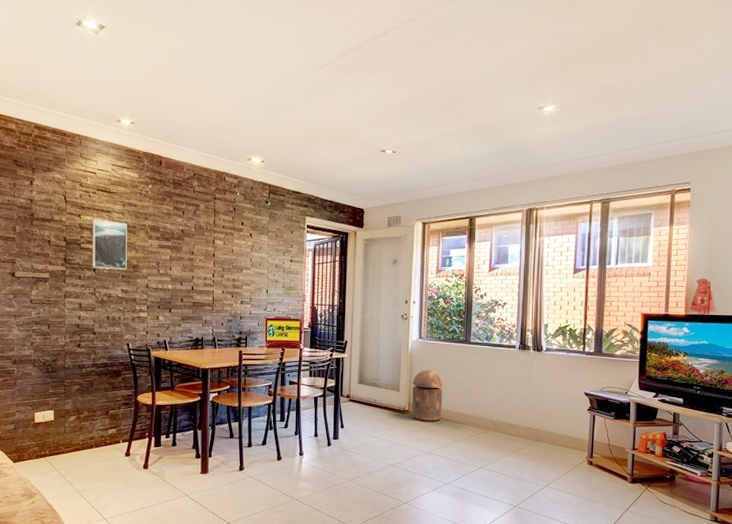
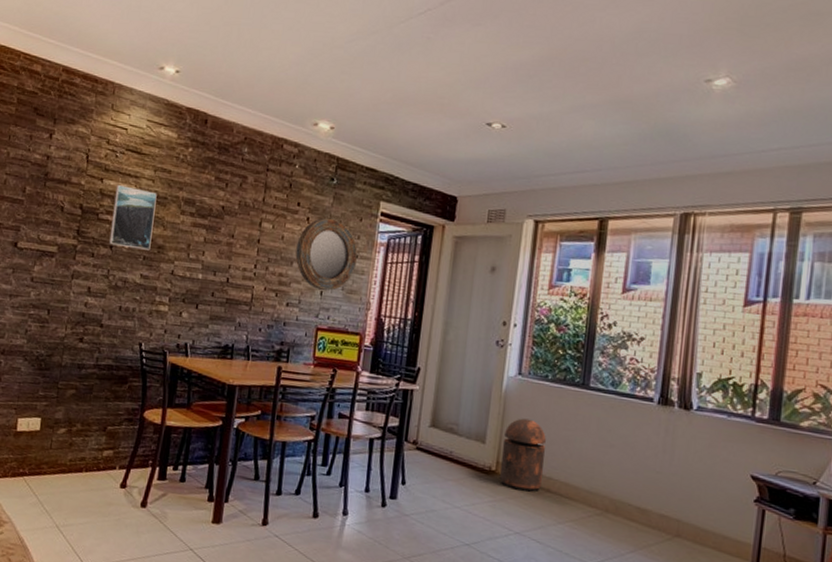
home mirror: none [244,233,293,289] -> present [295,218,358,291]

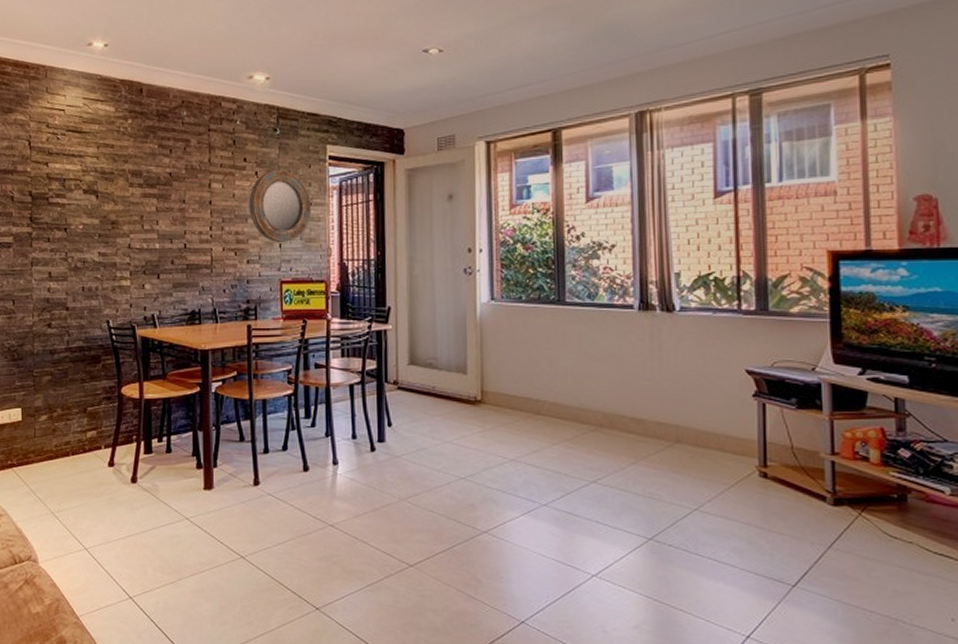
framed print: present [109,185,157,251] -> none [62,166,104,228]
trash can: present [499,418,546,492] -> none [484,343,530,417]

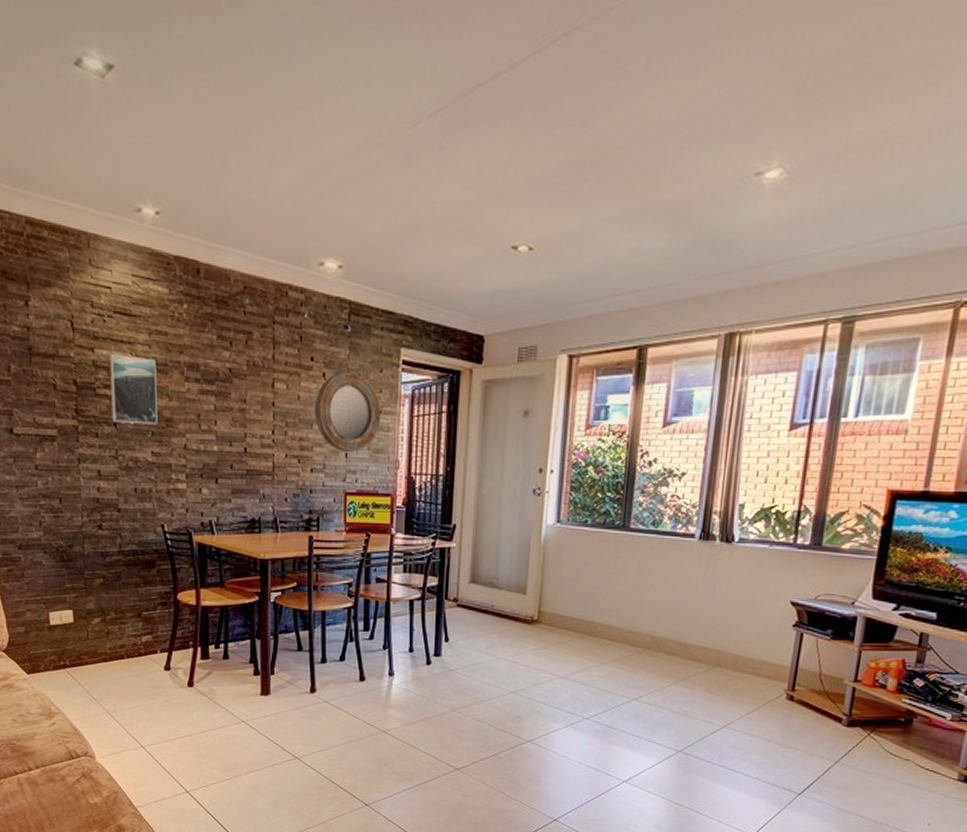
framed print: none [62,166,104,228] -> present [109,354,158,425]

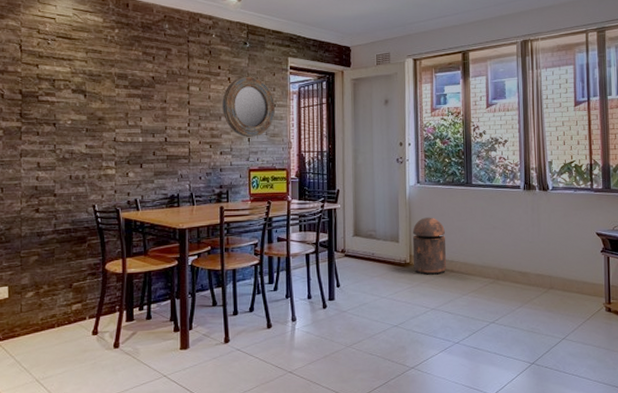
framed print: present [109,354,158,425] -> none [52,69,91,123]
trash can: none [541,566,587,637] -> present [412,217,446,275]

